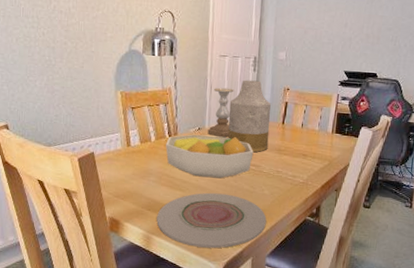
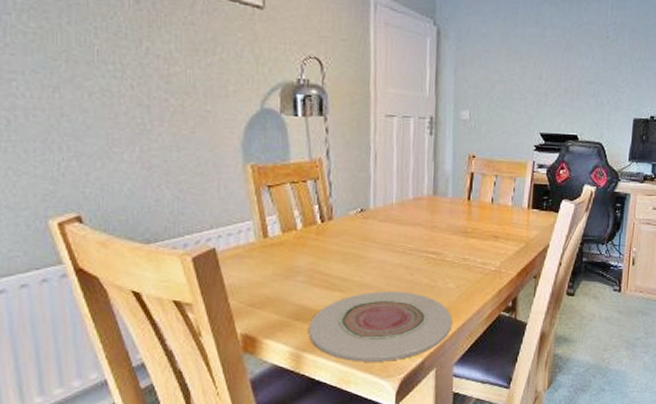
fruit bowl: present [166,134,254,179] -> none [317,217,434,272]
candle holder: present [207,87,234,138] -> none [373,156,406,220]
vase: present [228,80,271,153] -> none [400,146,453,237]

